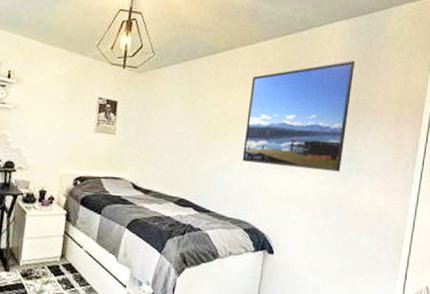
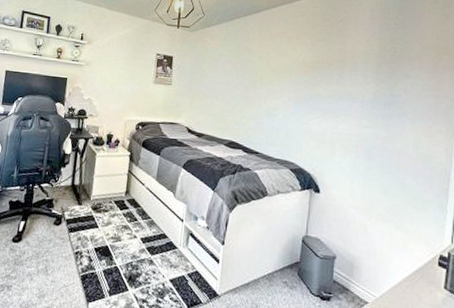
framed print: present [242,60,354,172] -> none [286,13,390,116]

